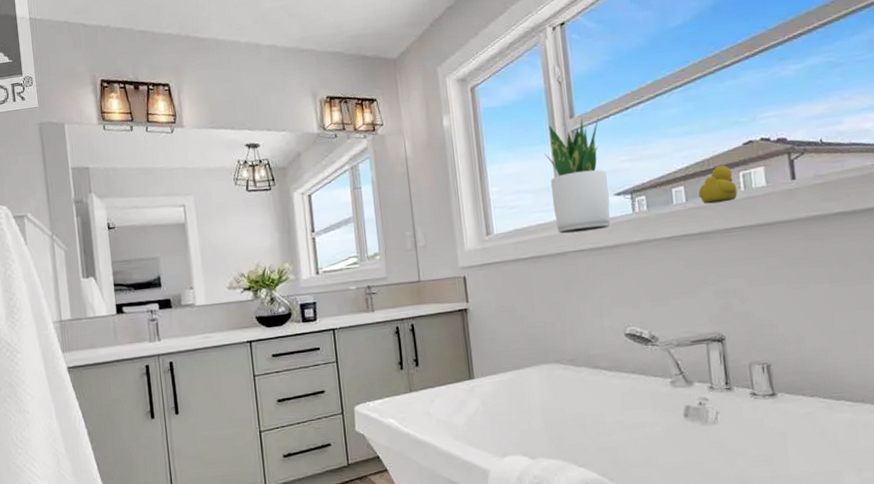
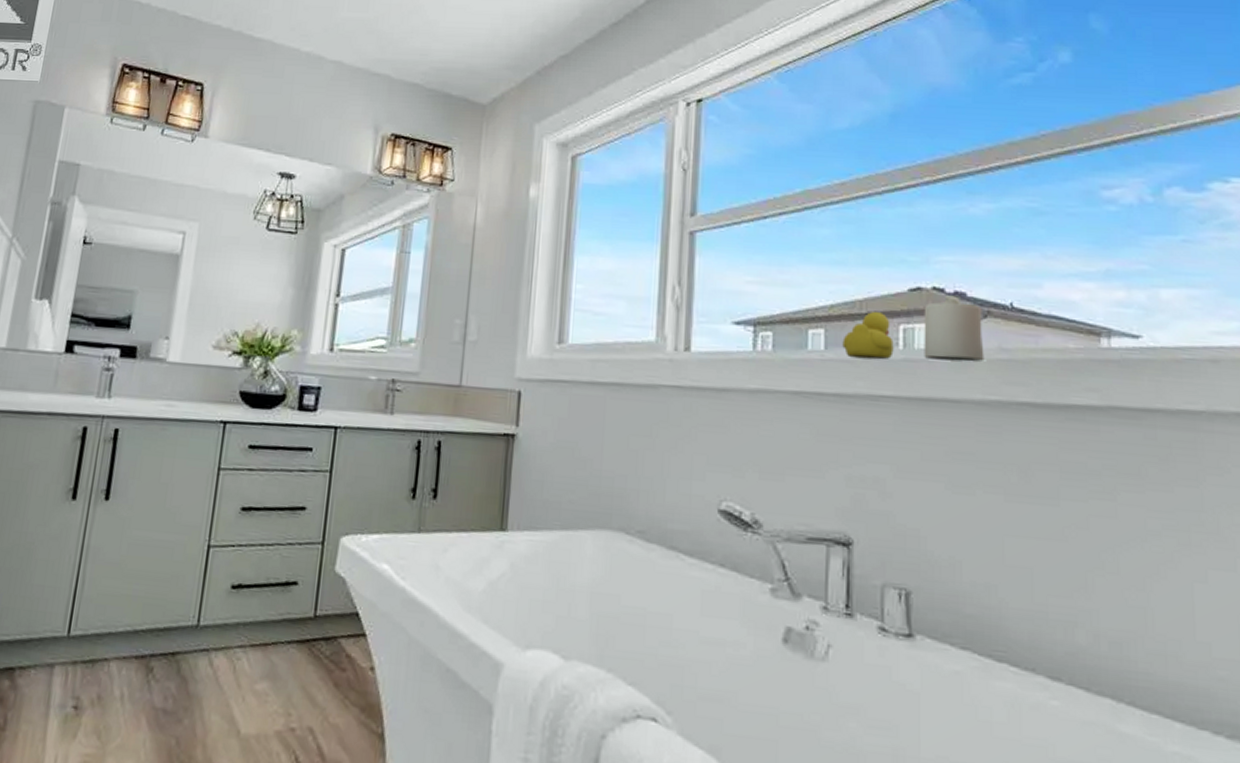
planter: present [545,116,611,234] -> none [650,219,729,365]
candle: none [756,142,805,194] -> present [924,295,984,362]

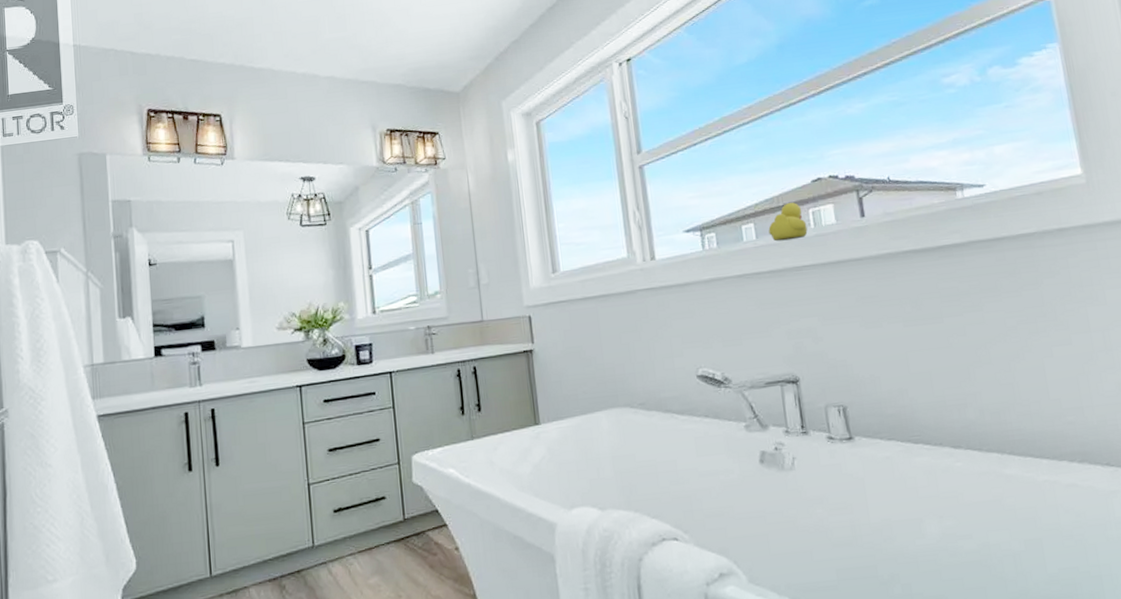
candle: present [924,295,984,362] -> none [825,179,875,232]

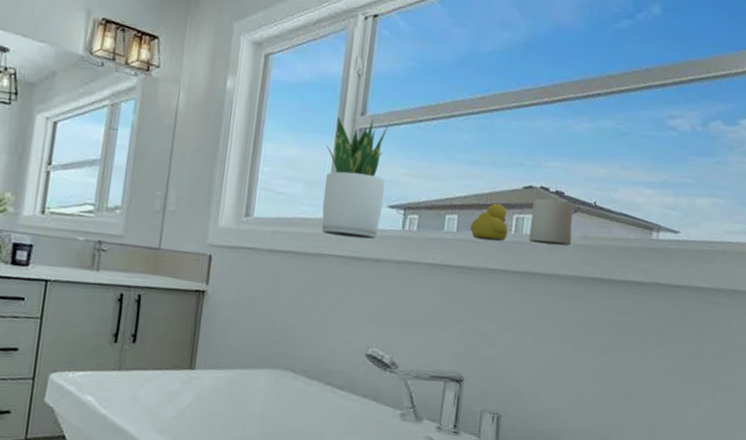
planter: none [612,152,680,272] -> present [321,118,391,239]
candle: none [825,179,875,232] -> present [529,193,574,246]

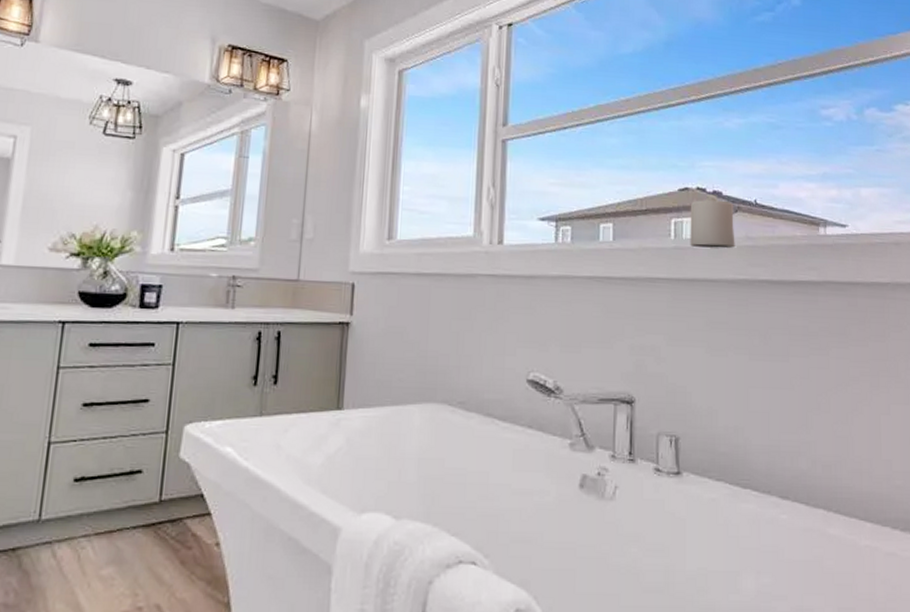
planter: present [321,118,391,239] -> none [469,129,535,255]
rubber duck: present [470,202,508,242] -> none [627,207,667,249]

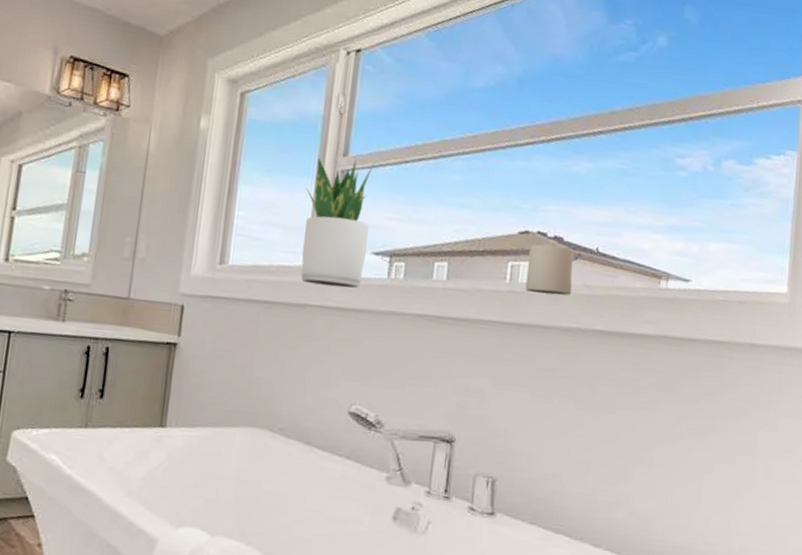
planter: none [469,129,535,255] -> present [301,159,376,288]

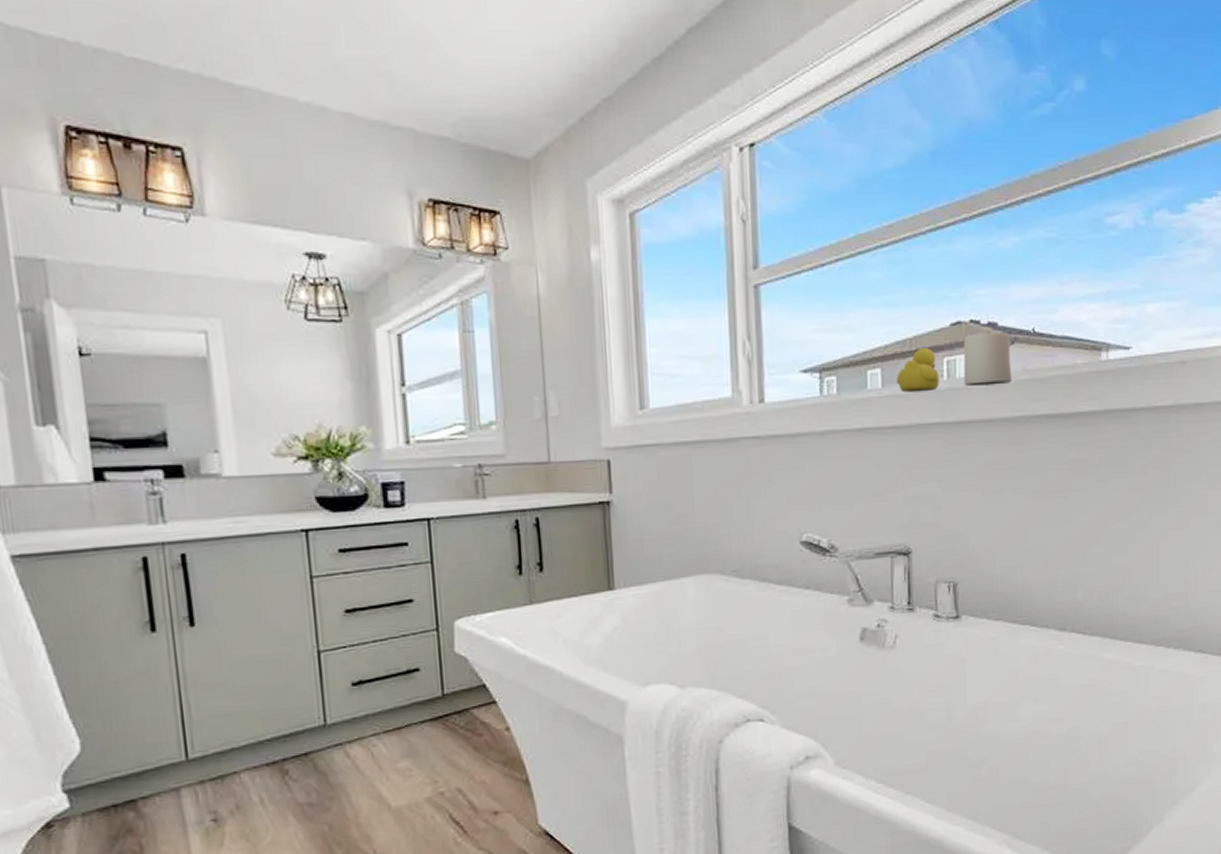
planter: present [301,159,376,288] -> none [719,271,794,415]
rubber duck: none [461,249,503,291] -> present [896,347,939,393]

